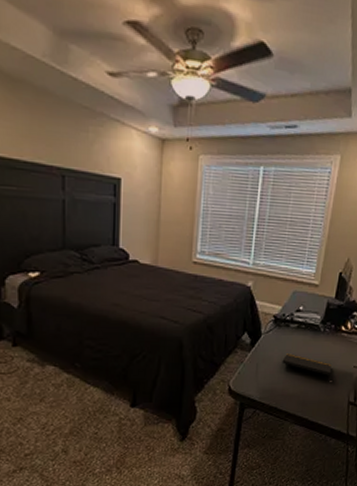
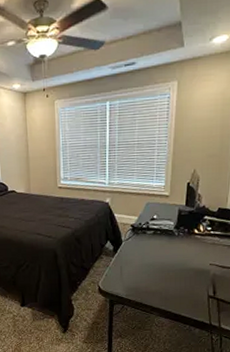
notepad: present [282,353,332,379] -> none [142,256,189,277]

